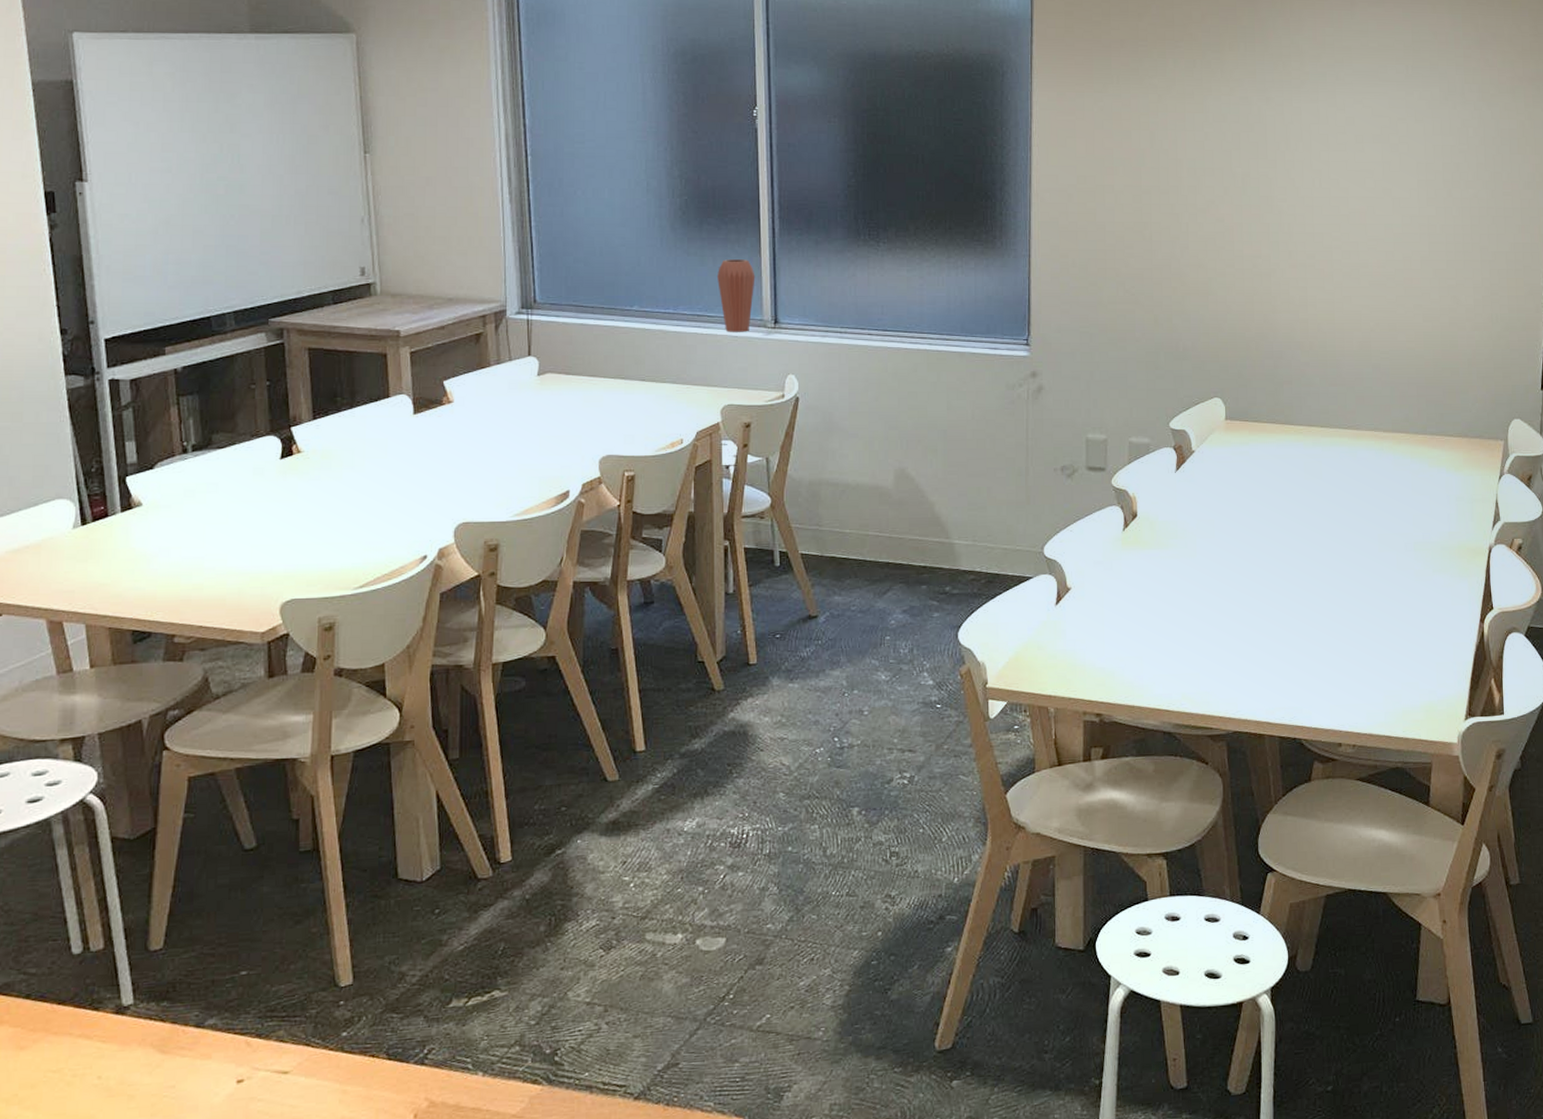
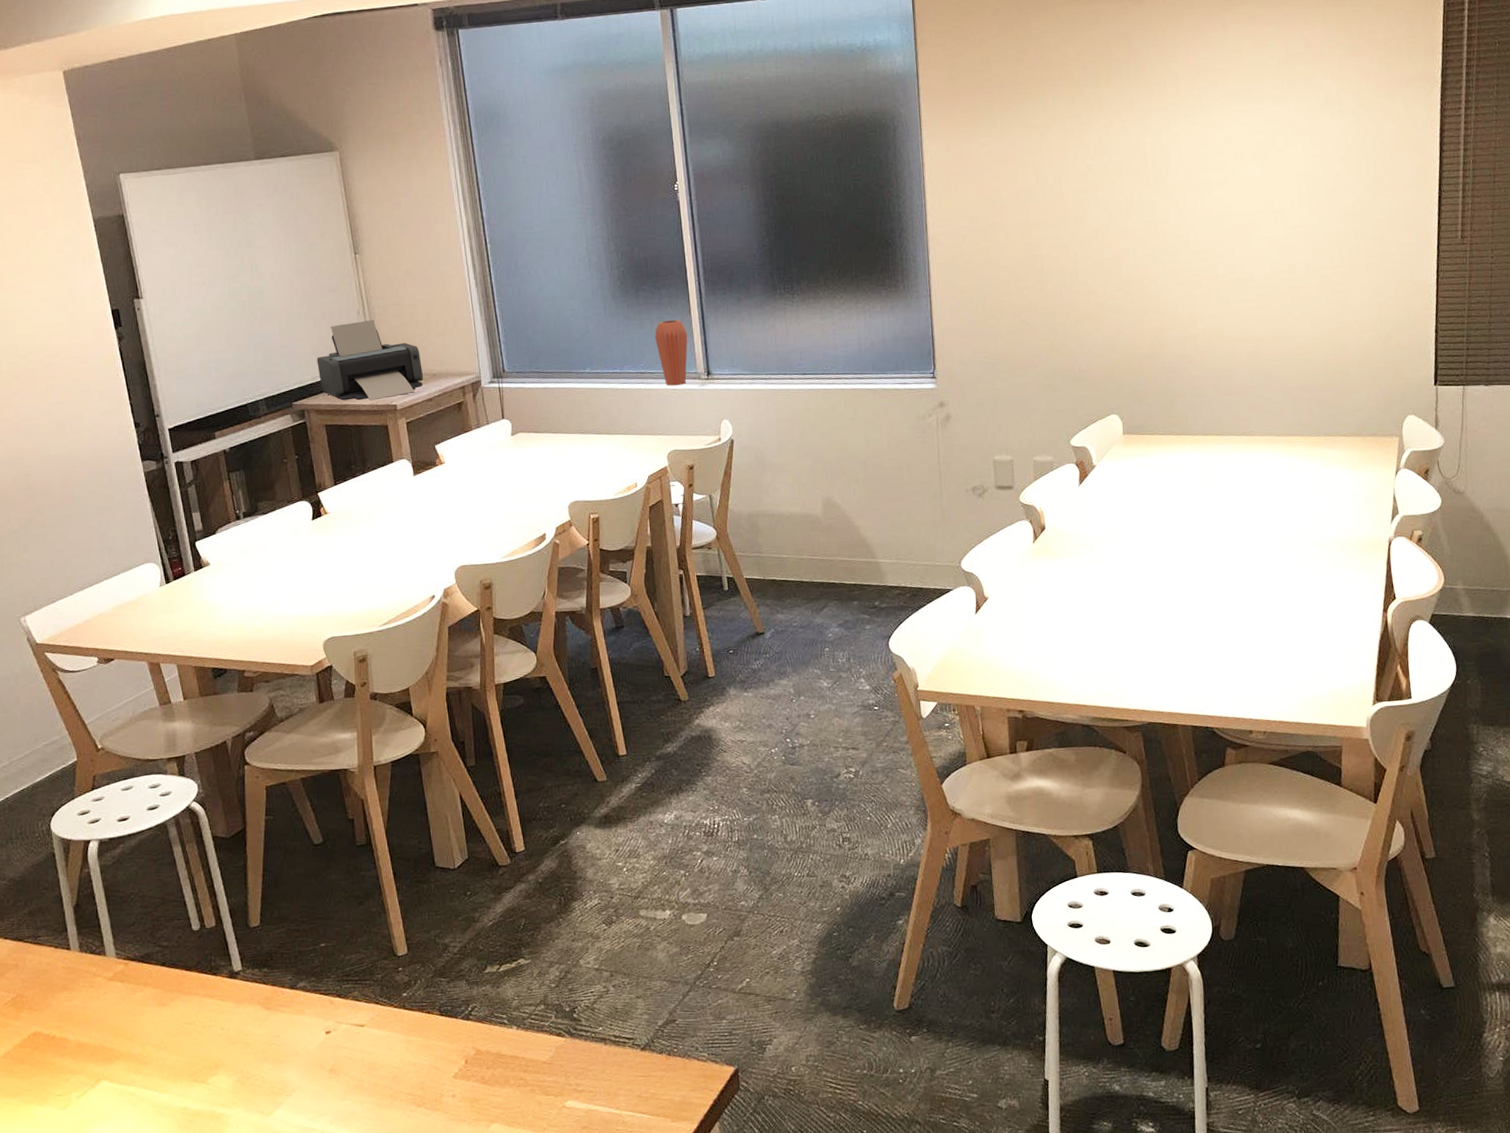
printer: none [305,230,436,324] -> present [317,320,423,401]

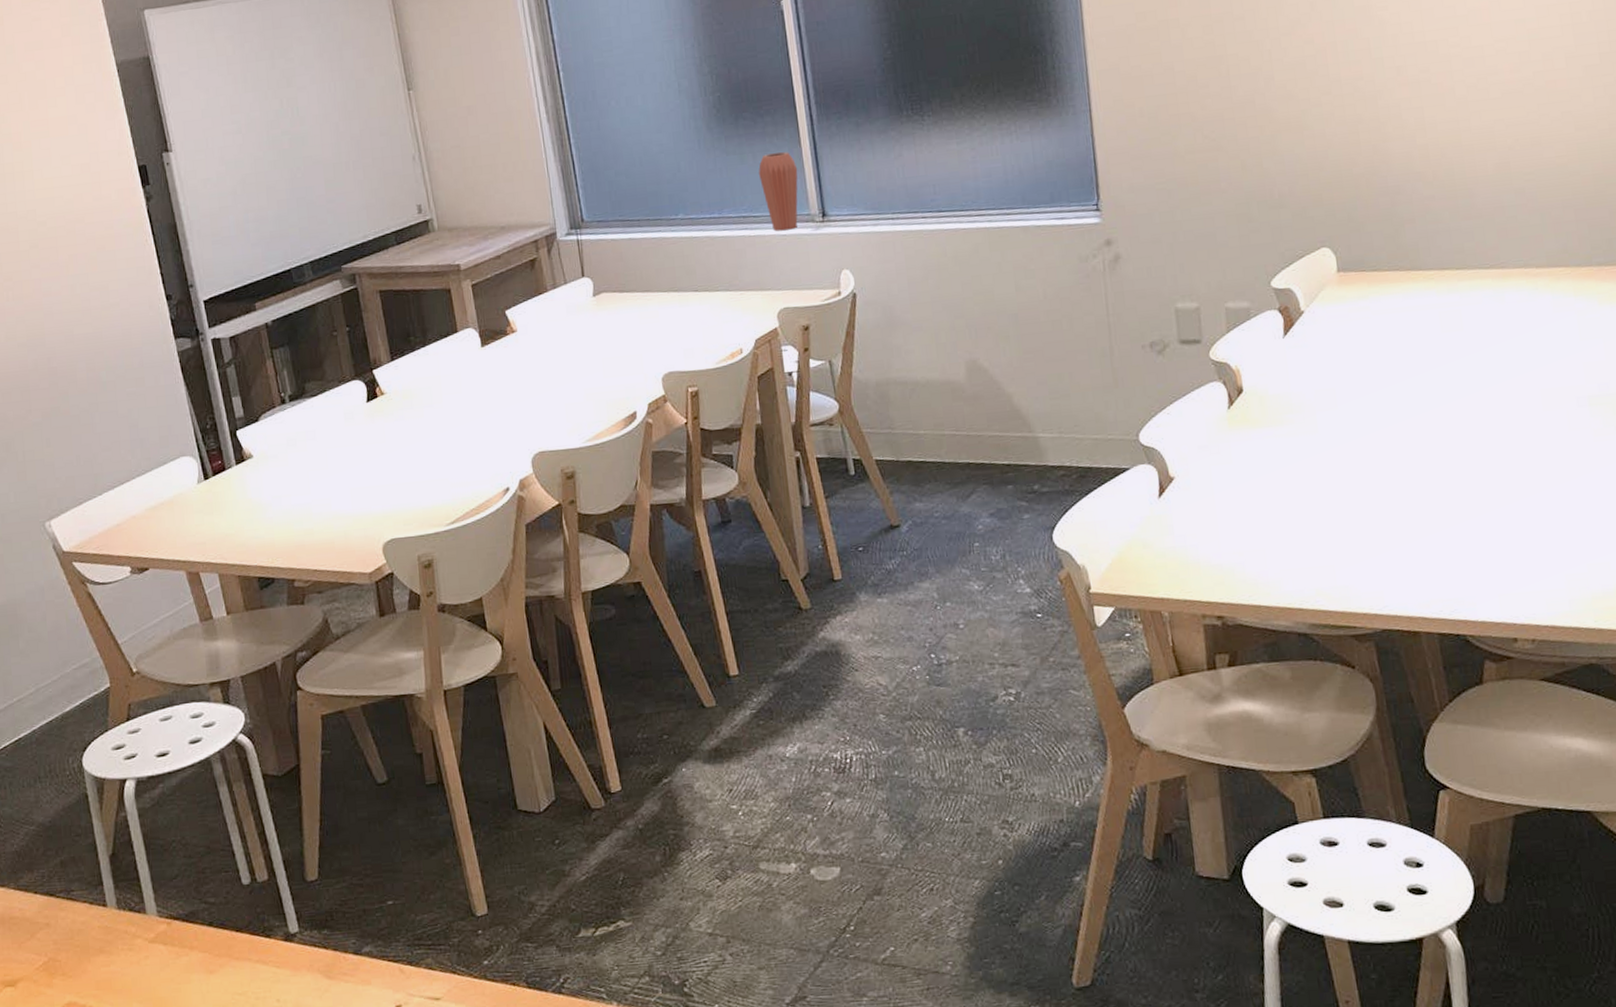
printer: present [317,320,423,401] -> none [368,166,490,262]

